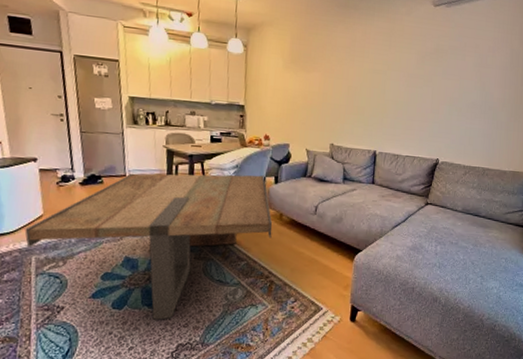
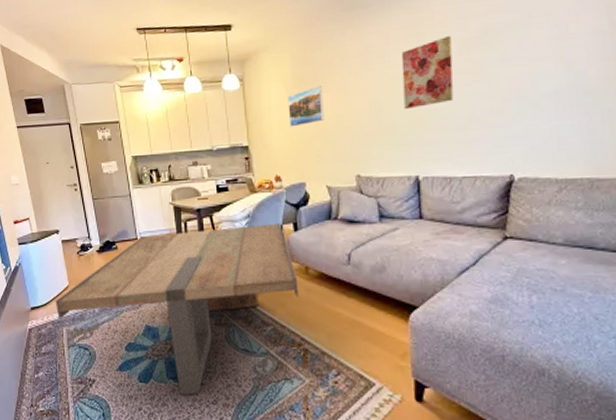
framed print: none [282,65,314,96] -> present [287,86,324,127]
wall art: none [373,47,414,98] -> present [401,36,454,110]

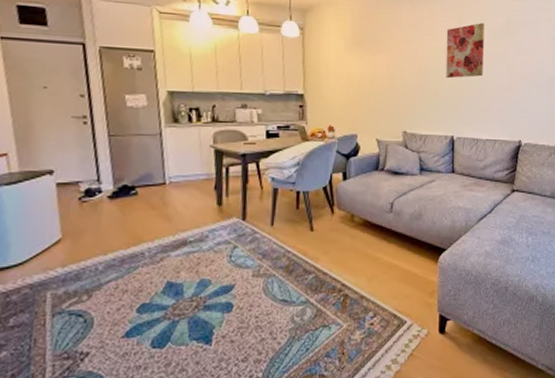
coffee table: present [55,223,299,396] -> none [37,172,343,357]
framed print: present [287,86,324,127] -> none [346,46,379,81]

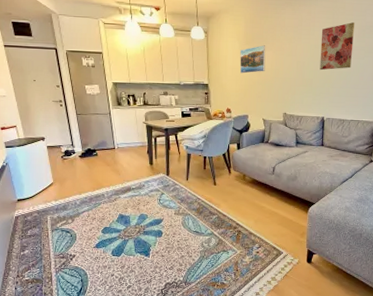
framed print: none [346,46,379,81] -> present [240,45,266,74]

